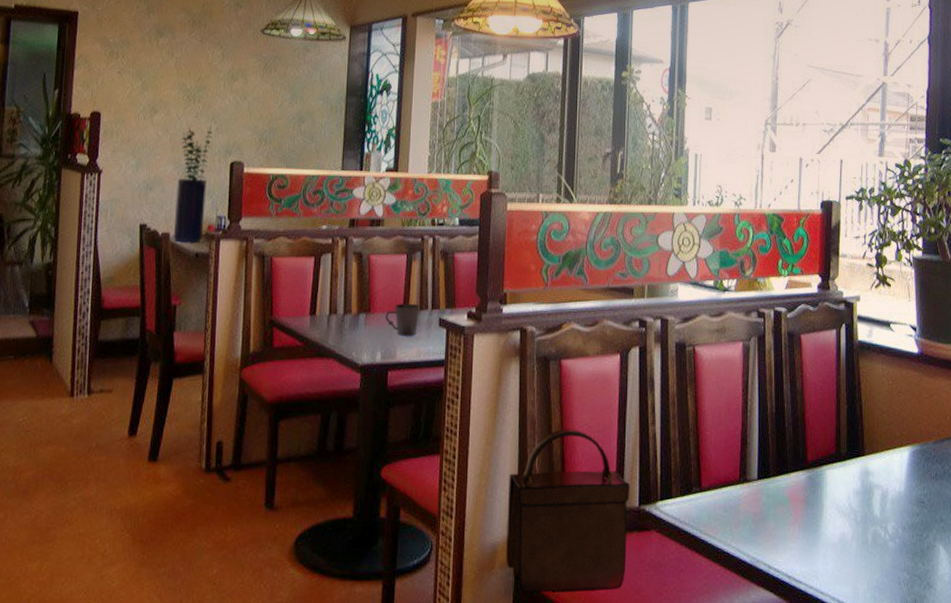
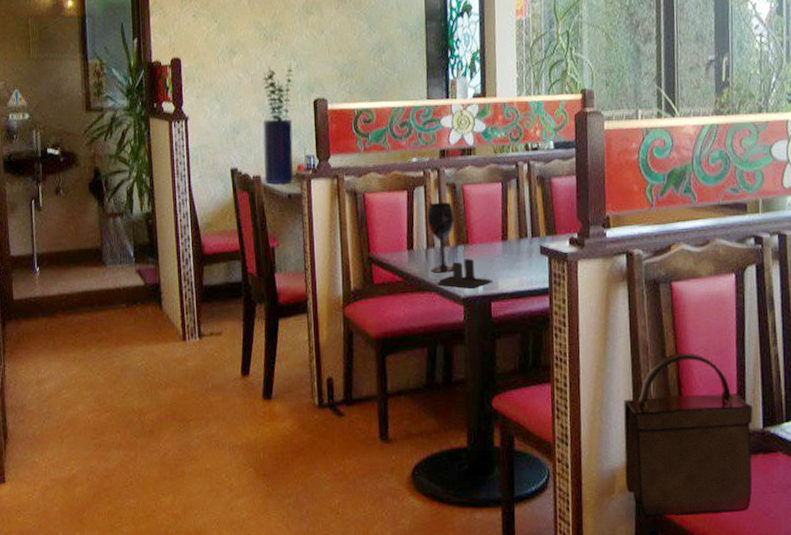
wine glass: none [331,270,359,340] -> present [427,202,454,273]
napkin holder: none [335,327,391,356] -> present [436,258,493,288]
cup: present [385,303,420,337] -> none [484,232,519,267]

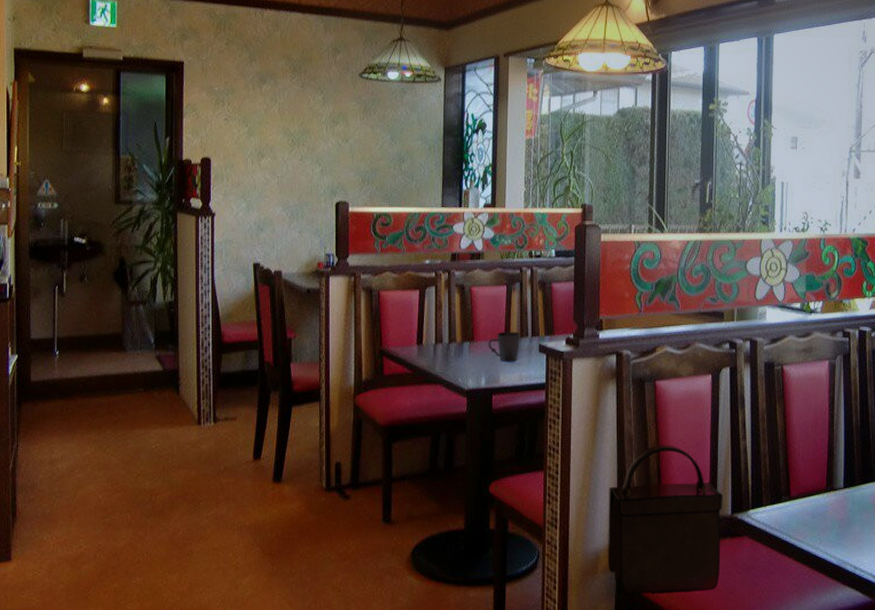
vase: present [263,63,293,185] -> none [285,167,317,280]
wine glass: present [427,202,454,273] -> none [436,301,462,367]
napkin holder: present [436,258,493,288] -> none [442,354,495,382]
cup: none [484,232,519,267] -> present [488,331,520,363]

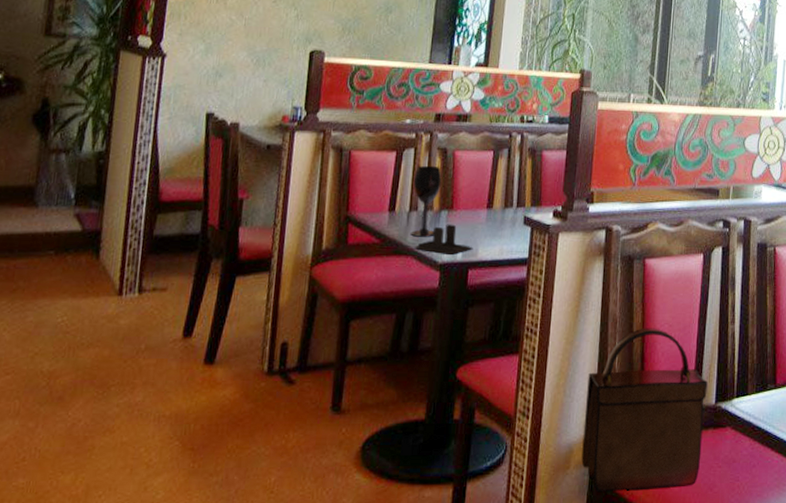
wine glass: none [436,301,462,367] -> present [410,165,442,237]
napkin holder: none [442,354,495,382] -> present [414,224,473,255]
cup: present [488,331,520,363] -> none [468,200,505,235]

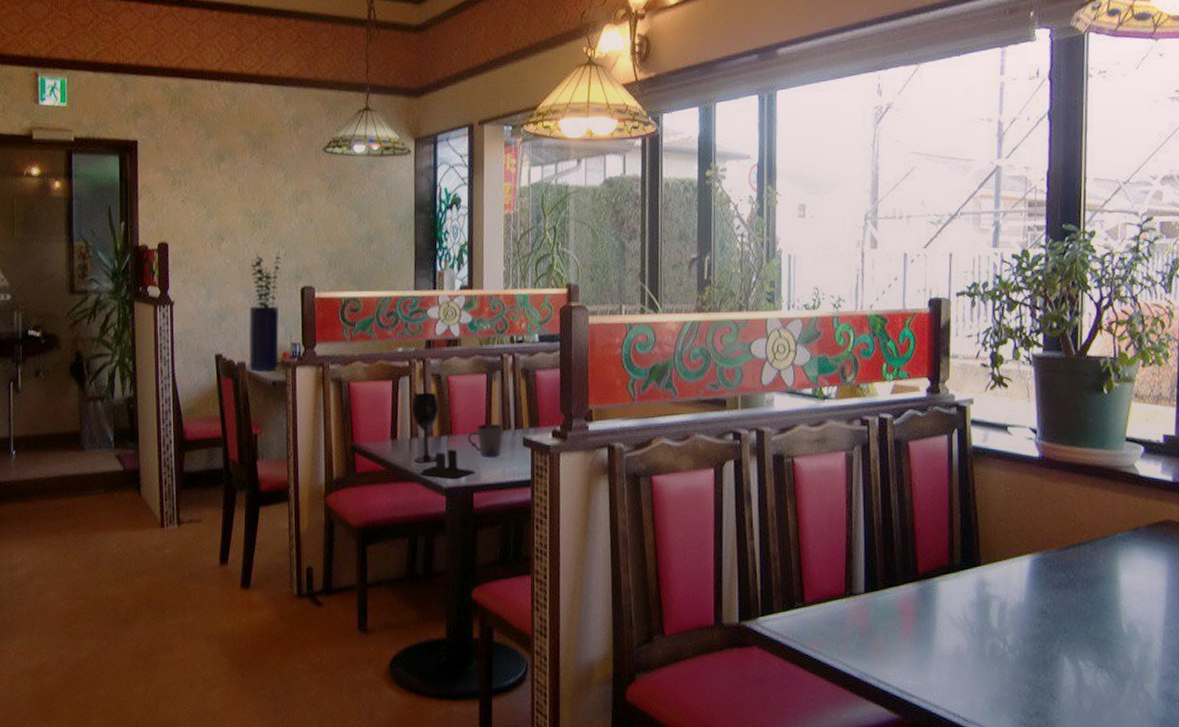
vase: none [243,11,292,134] -> present [249,250,281,371]
cup: none [468,200,505,235] -> present [468,423,503,458]
handbag: present [581,328,708,493] -> none [602,546,729,710]

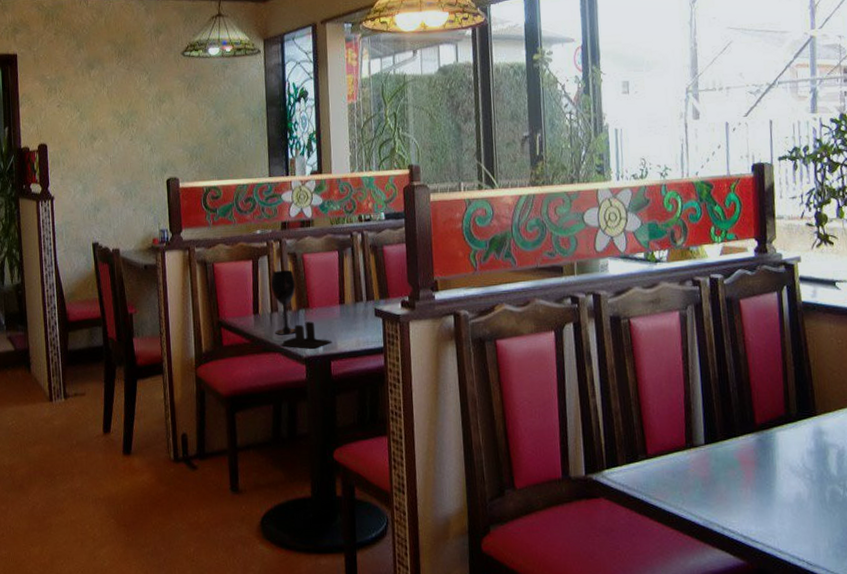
vase: present [249,250,281,371] -> none [121,146,149,257]
cup: present [468,423,503,458] -> none [323,296,356,329]

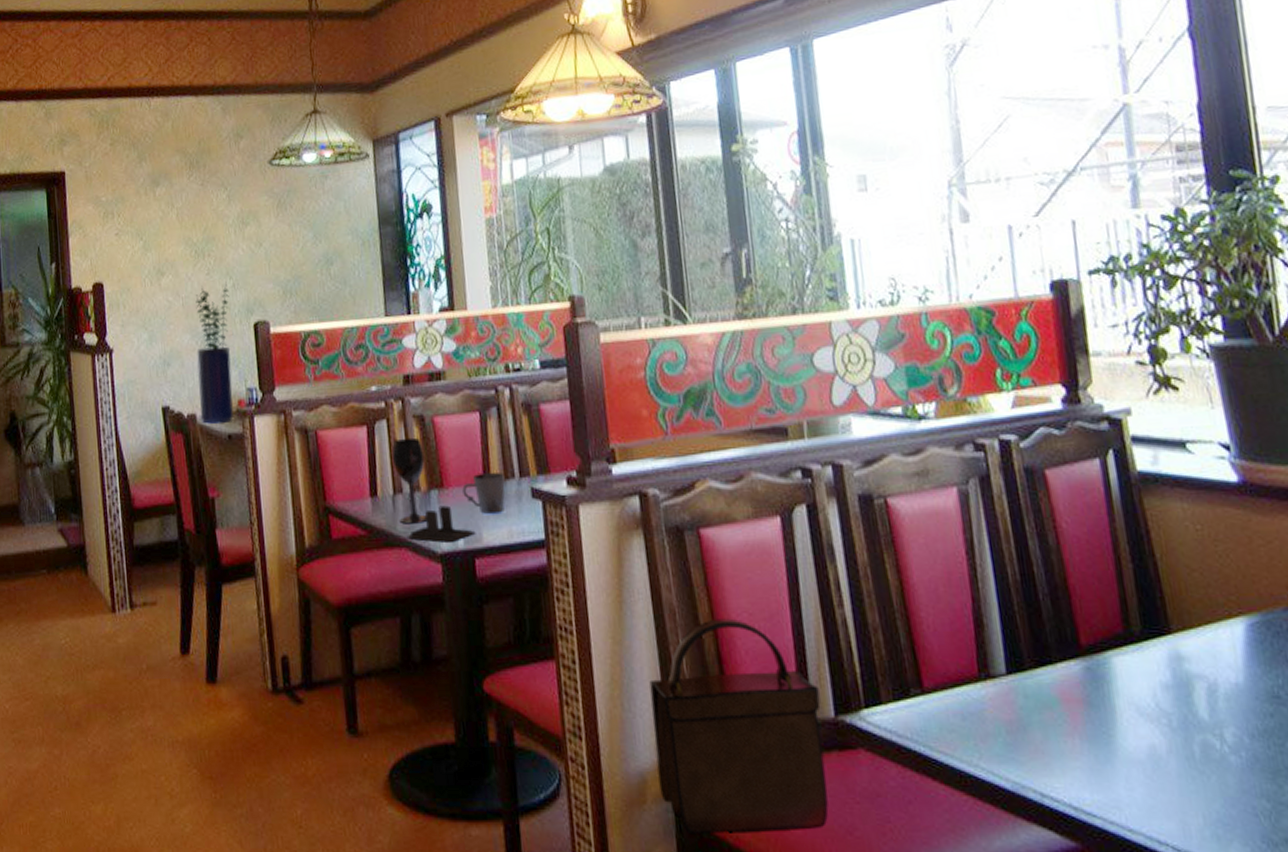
vase: none [121,146,149,257] -> present [195,282,233,424]
cup: none [323,296,356,329] -> present [462,472,506,515]
handbag: none [455,405,578,561] -> present [649,618,829,835]

